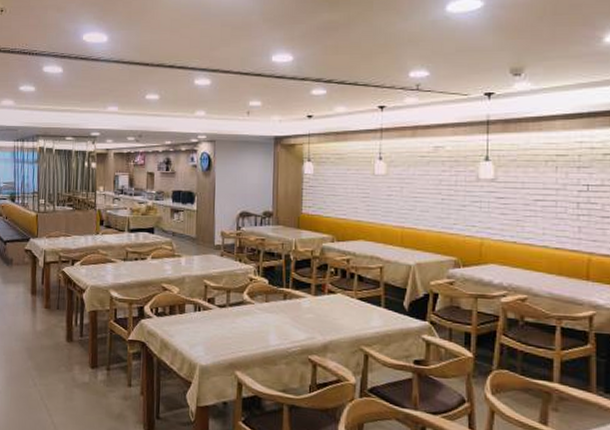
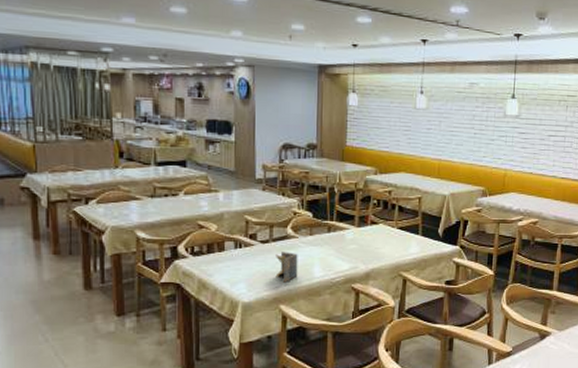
napkin holder: none [232,317,254,349] -> present [275,252,298,283]

